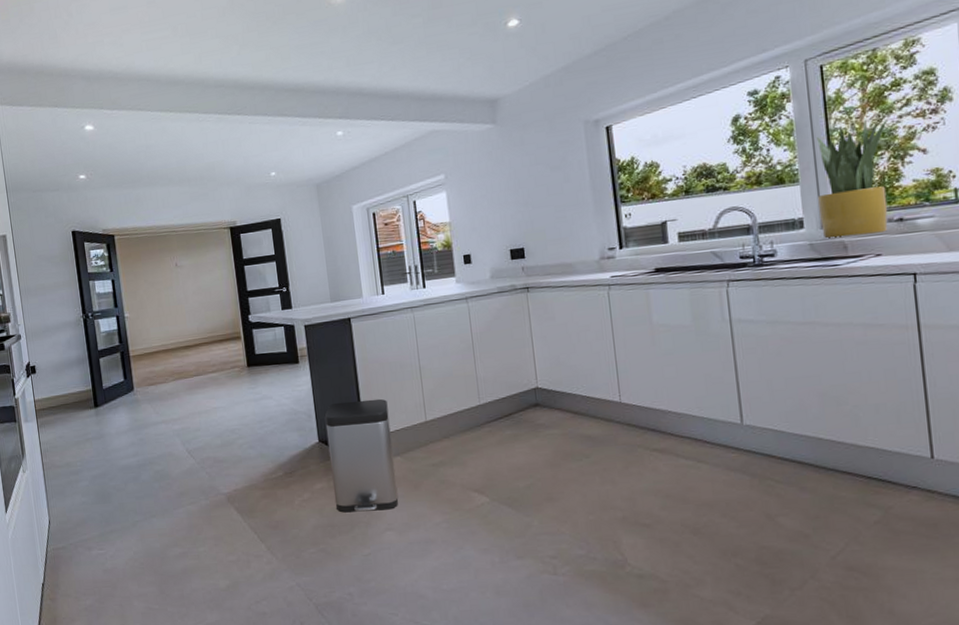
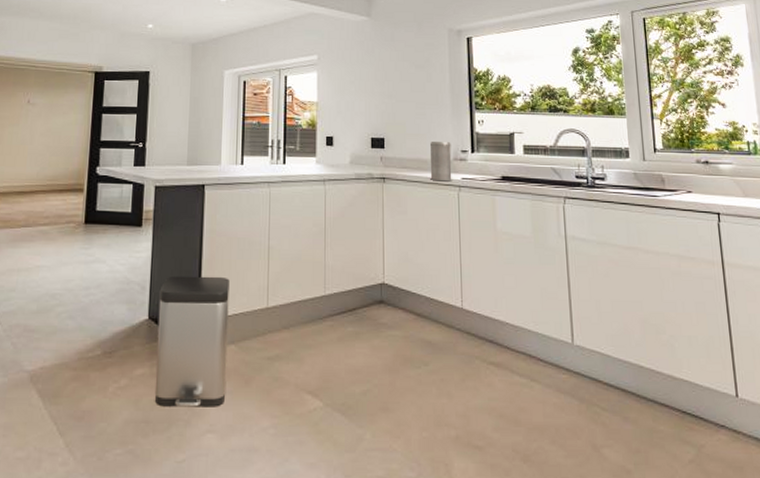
canister: none [574,242,601,284] -> present [430,142,452,182]
planter: present [817,118,888,239] -> none [640,68,697,172]

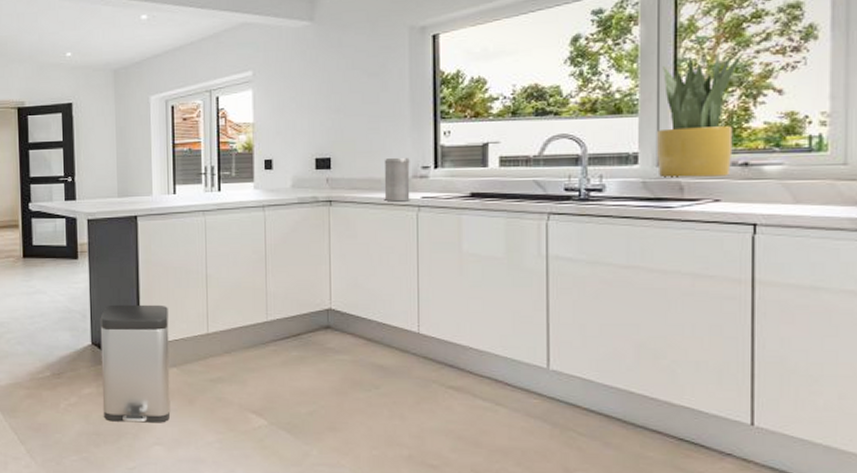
planter: none [640,68,697,172] -> present [657,49,743,178]

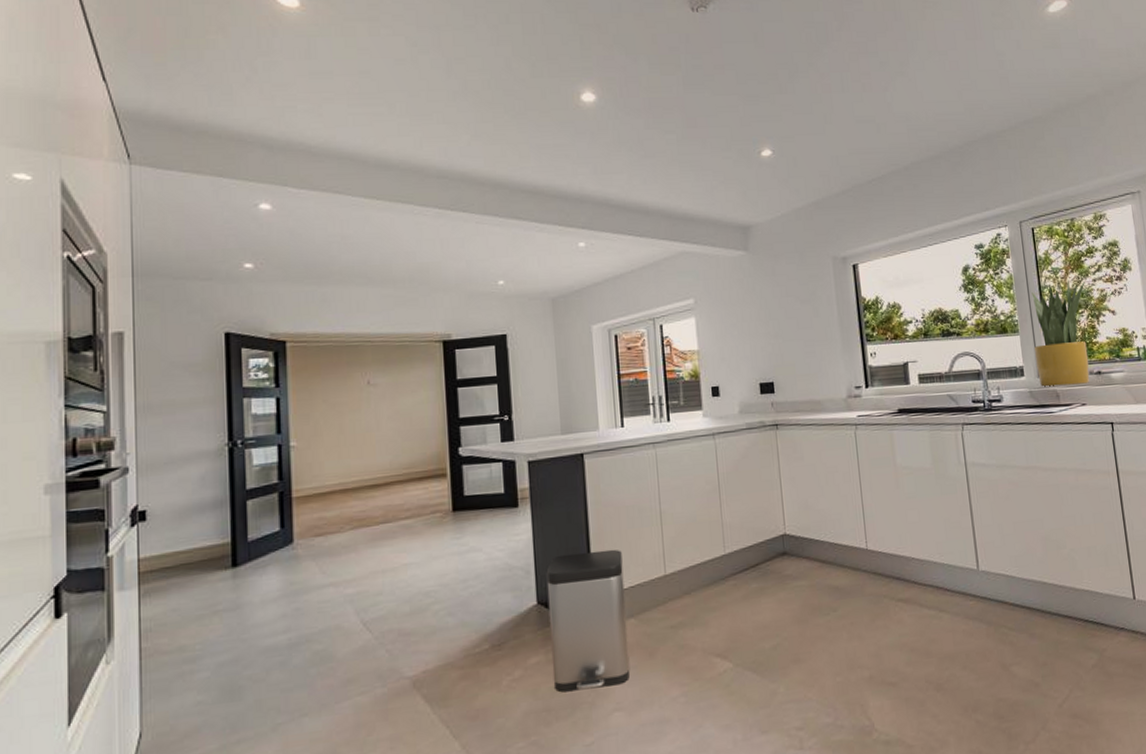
canister: present [384,158,410,202] -> none [822,379,848,422]

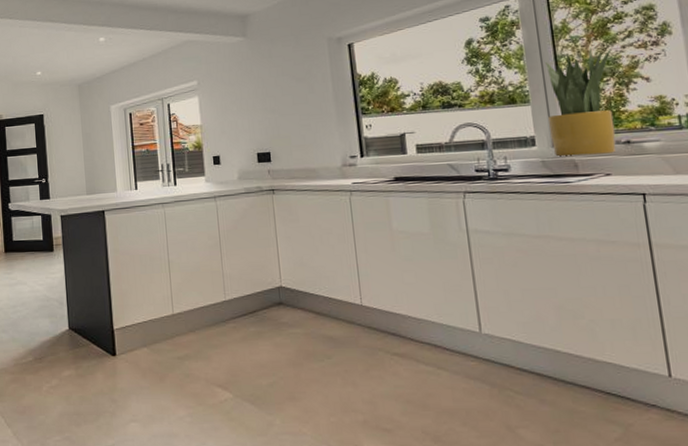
pedal bin: present [546,549,630,693] -> none [75,289,144,401]

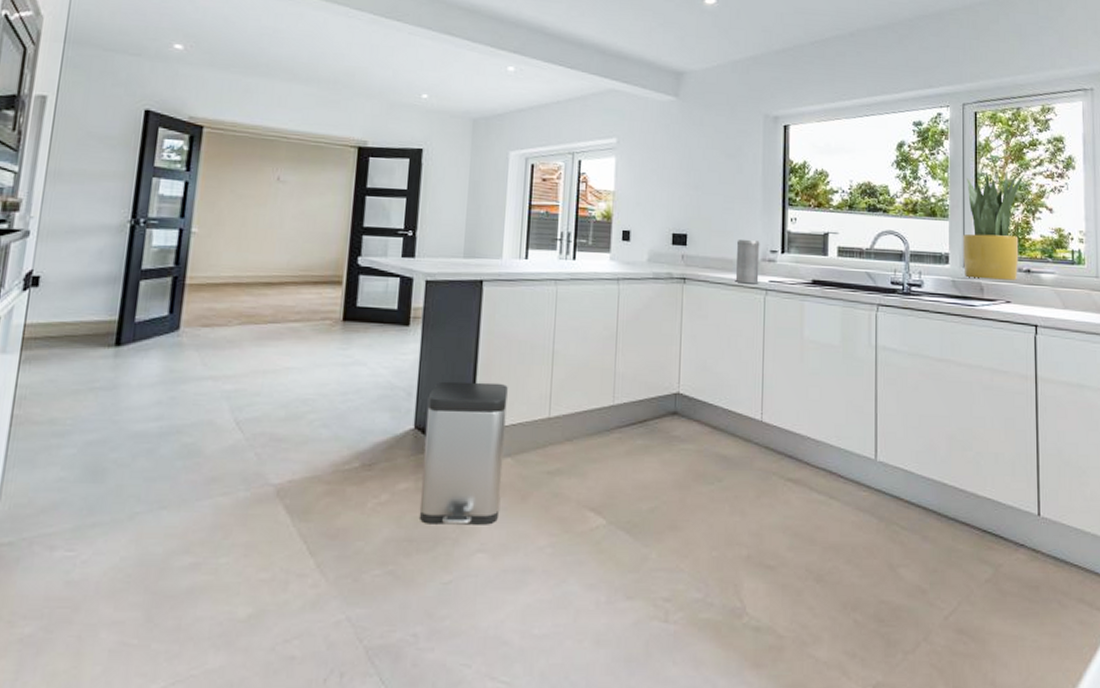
pedal bin: none [75,289,144,401] -> present [419,381,508,525]
canister: none [317,149,343,189] -> present [735,240,760,284]

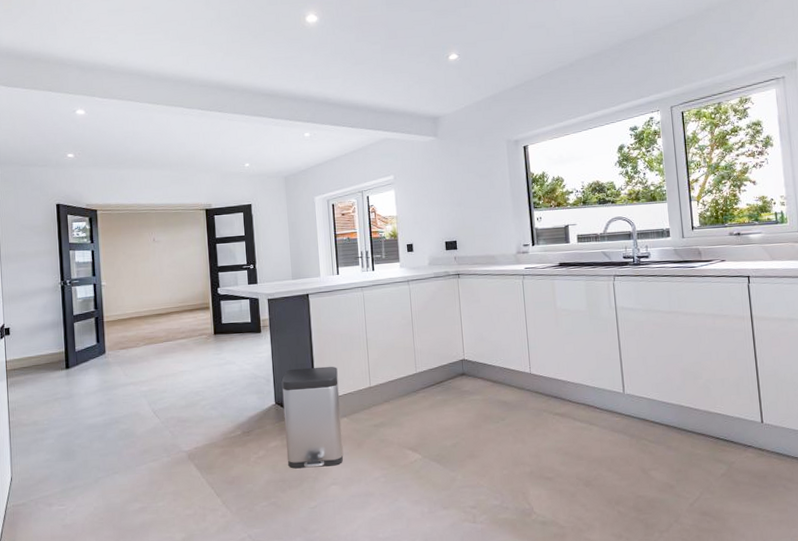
canister: present [735,240,760,284] -> none [496,239,517,273]
planter: present [963,169,1024,281] -> none [679,154,730,246]

